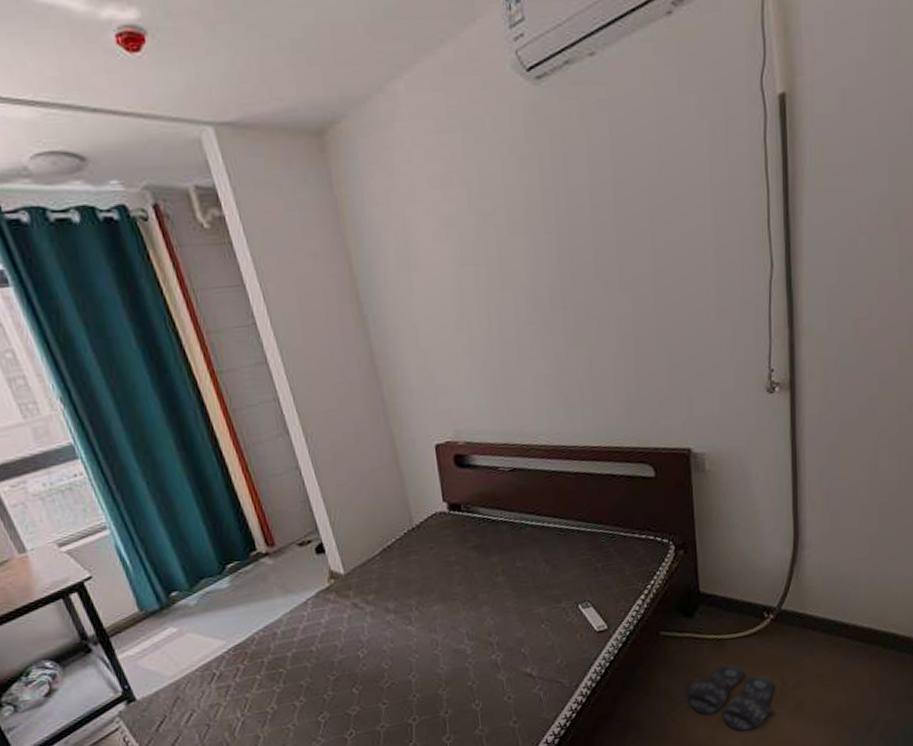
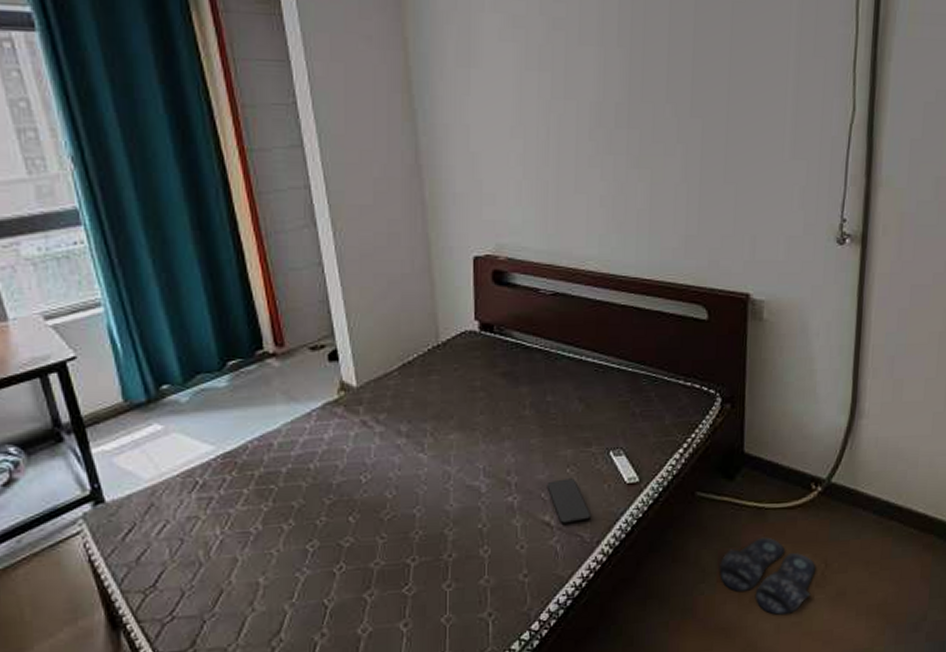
phone: none [525,632,567,674] -> present [546,478,590,524]

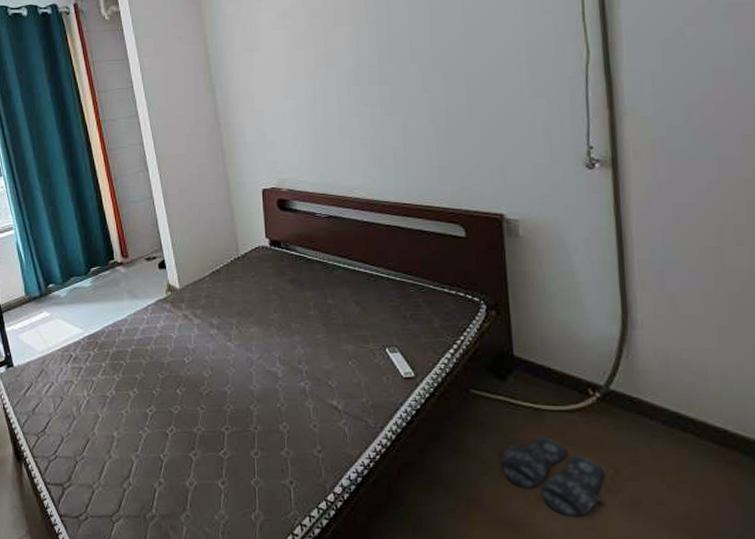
phone: present [546,478,590,524] -> none [332,370,373,410]

